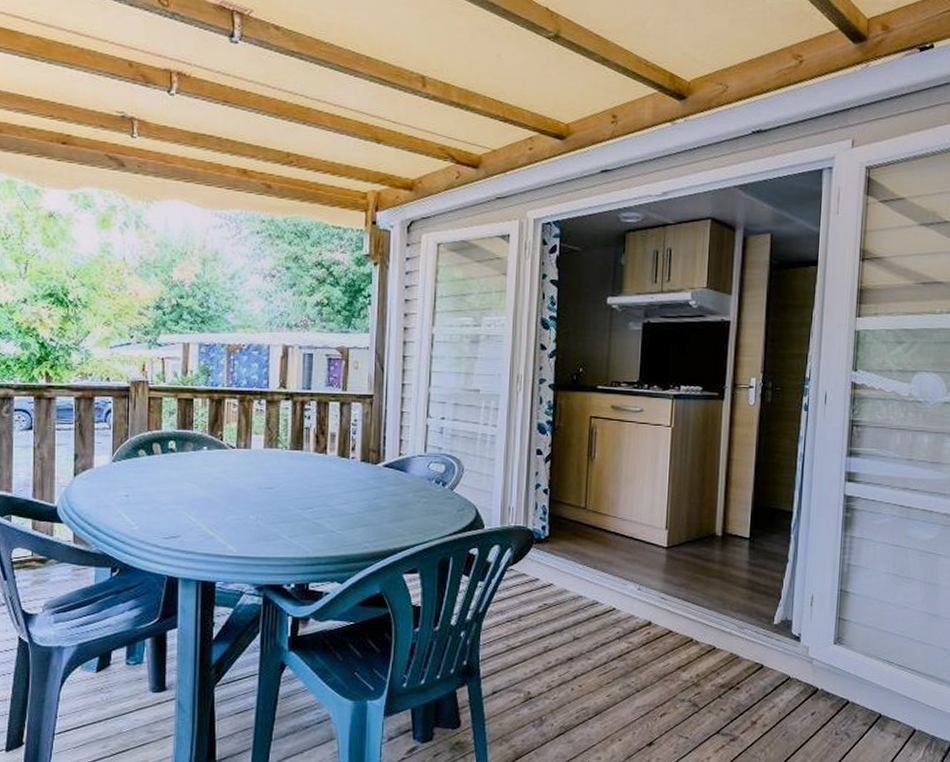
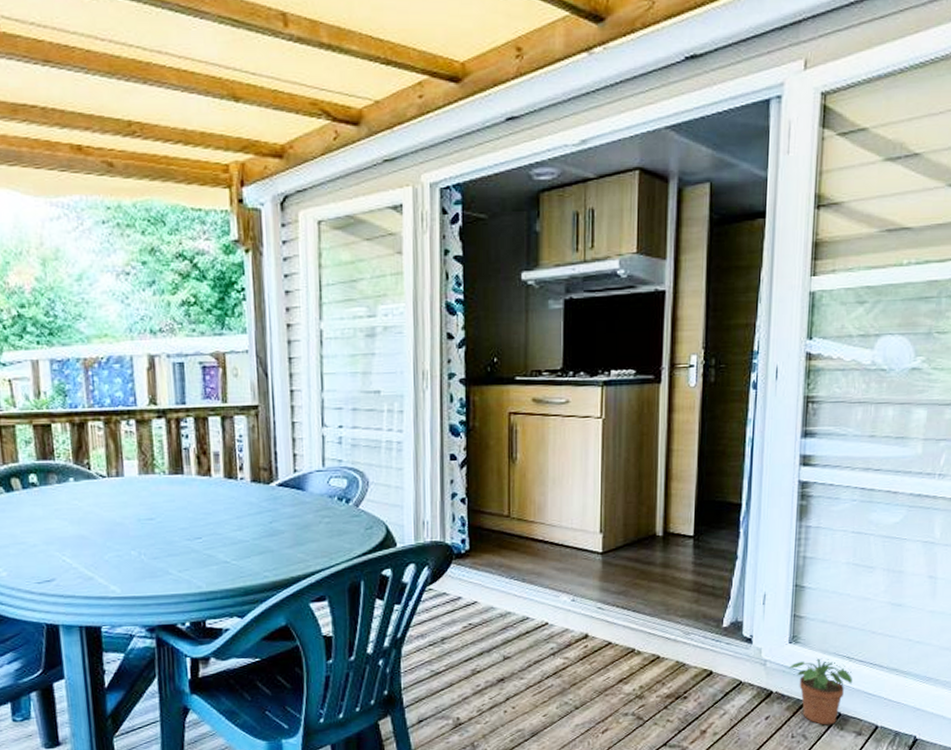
potted plant: none [833,659,892,725] -> present [788,657,852,726]

